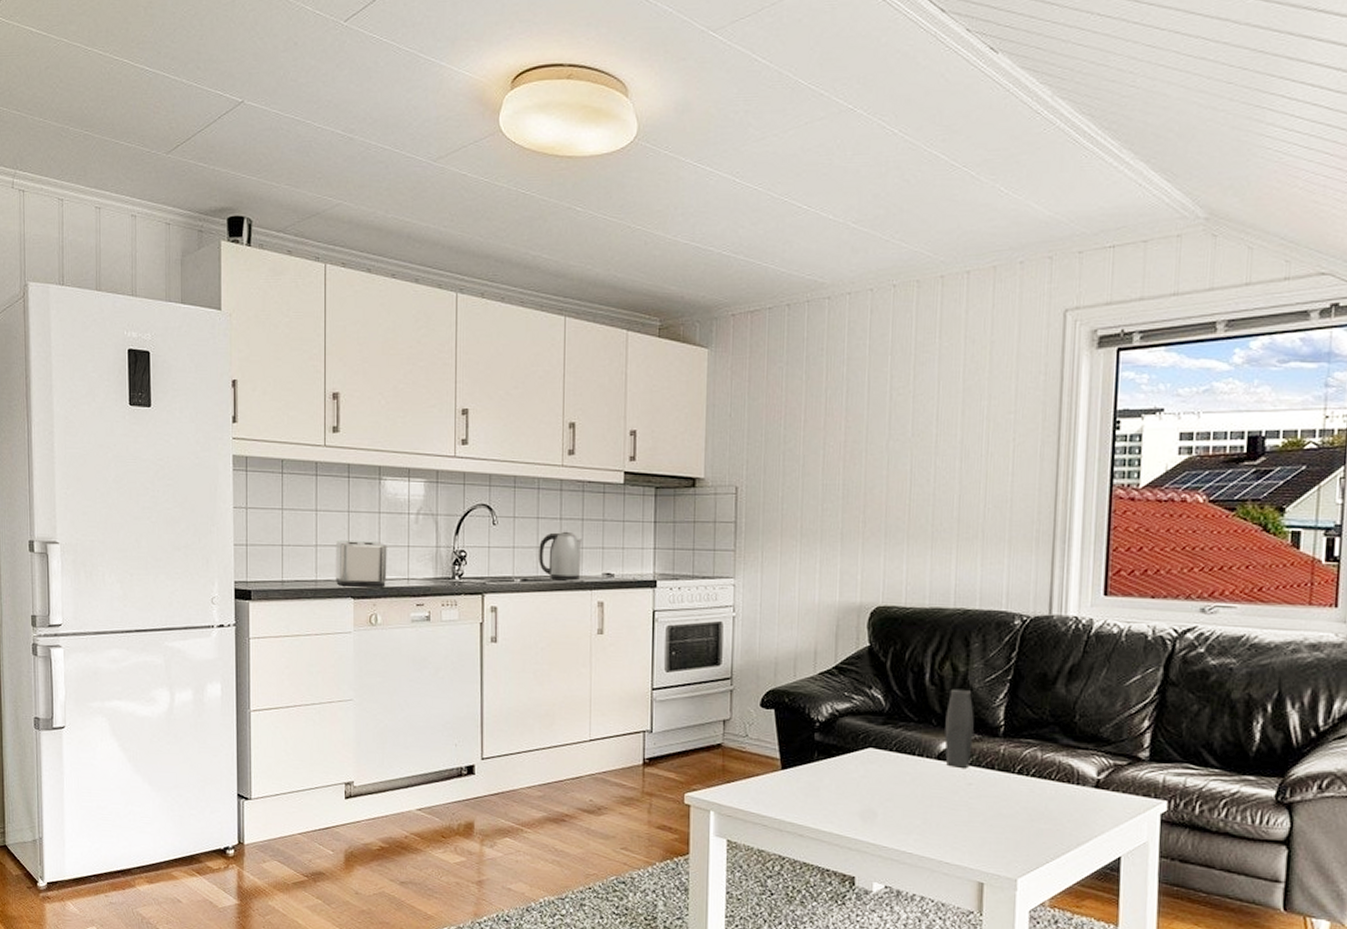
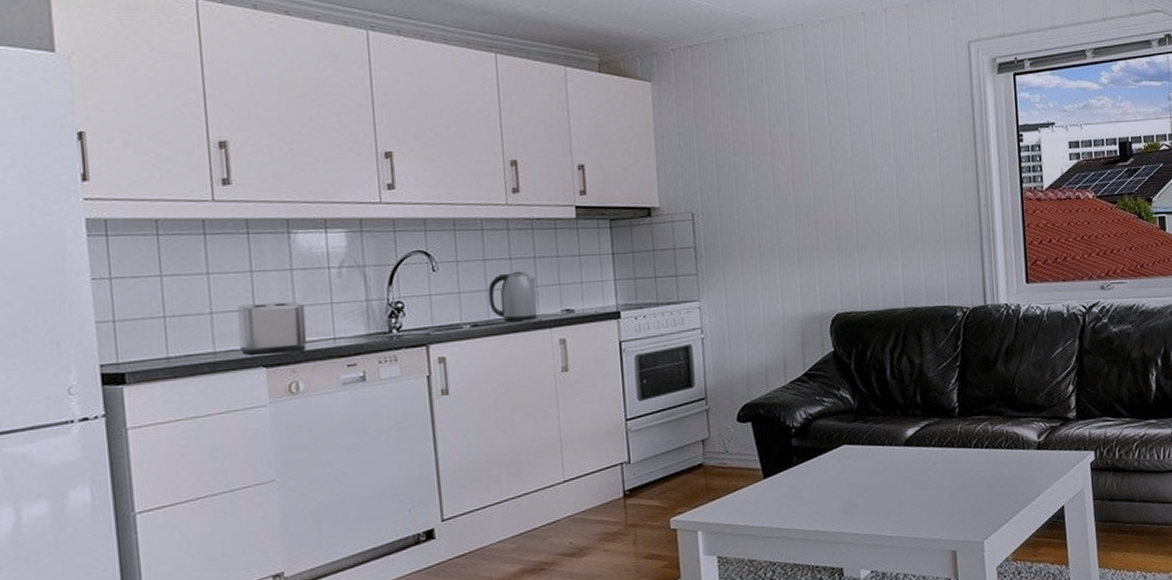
vase: present [944,688,974,769] -> none [907,379,934,452]

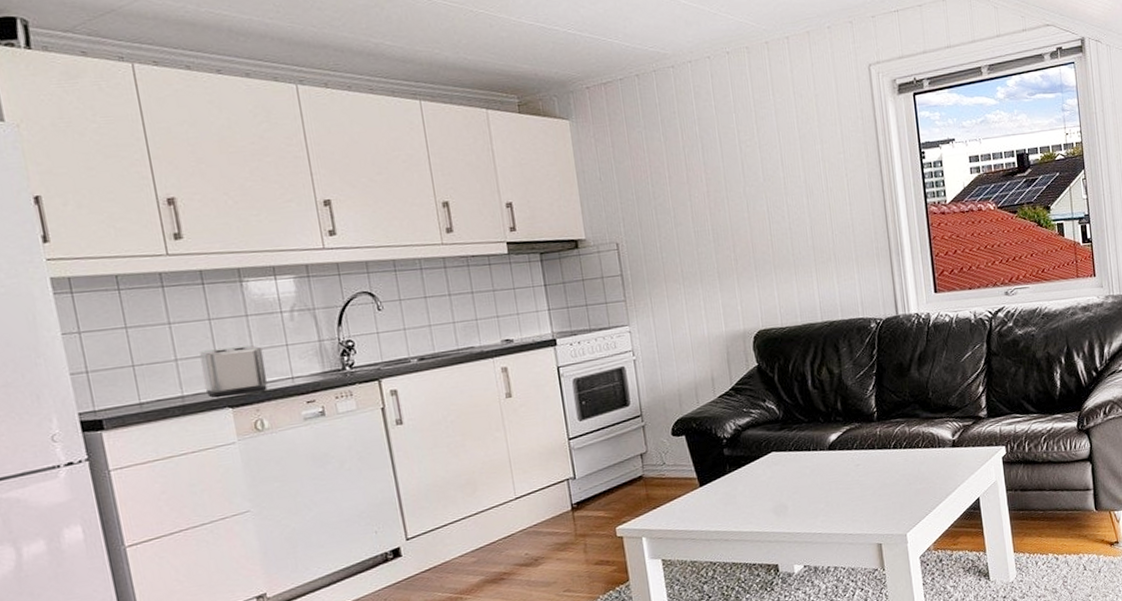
kettle: present [488,271,537,322] -> none [431,306,479,354]

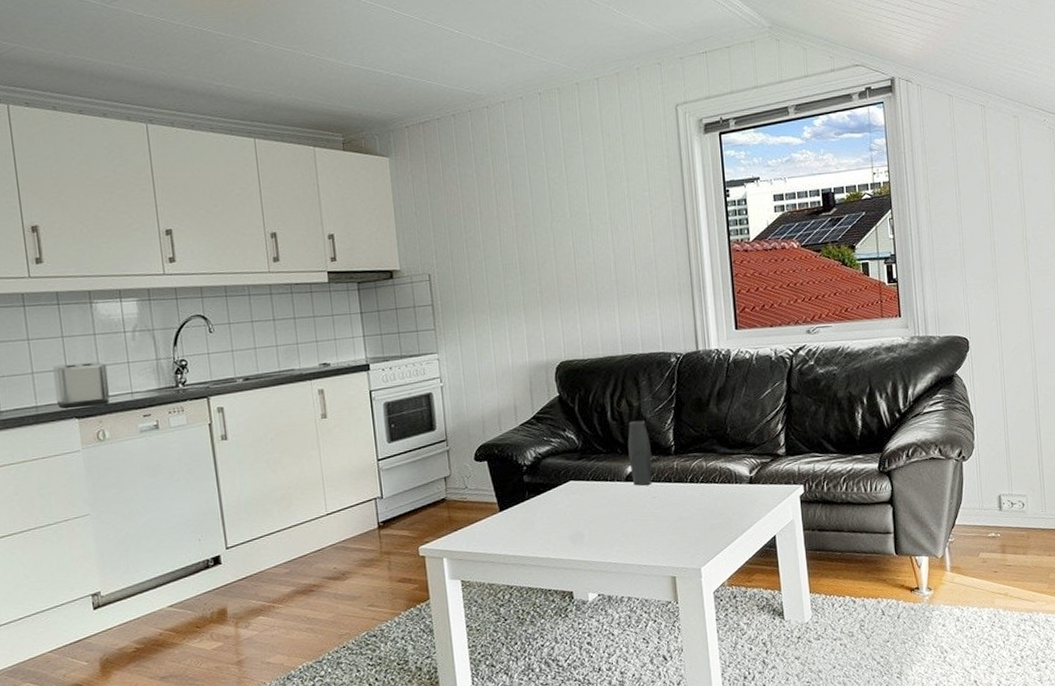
vase: none [829,387,856,455] -> present [627,420,652,486]

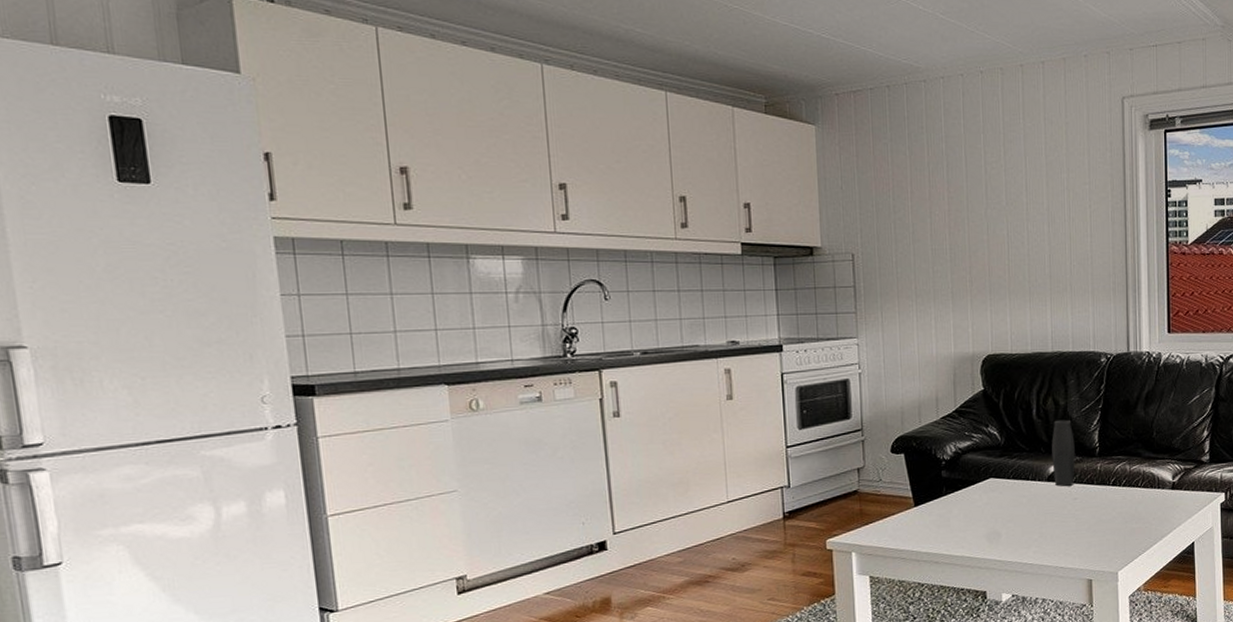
toaster: present [53,361,110,409] -> none [420,324,487,374]

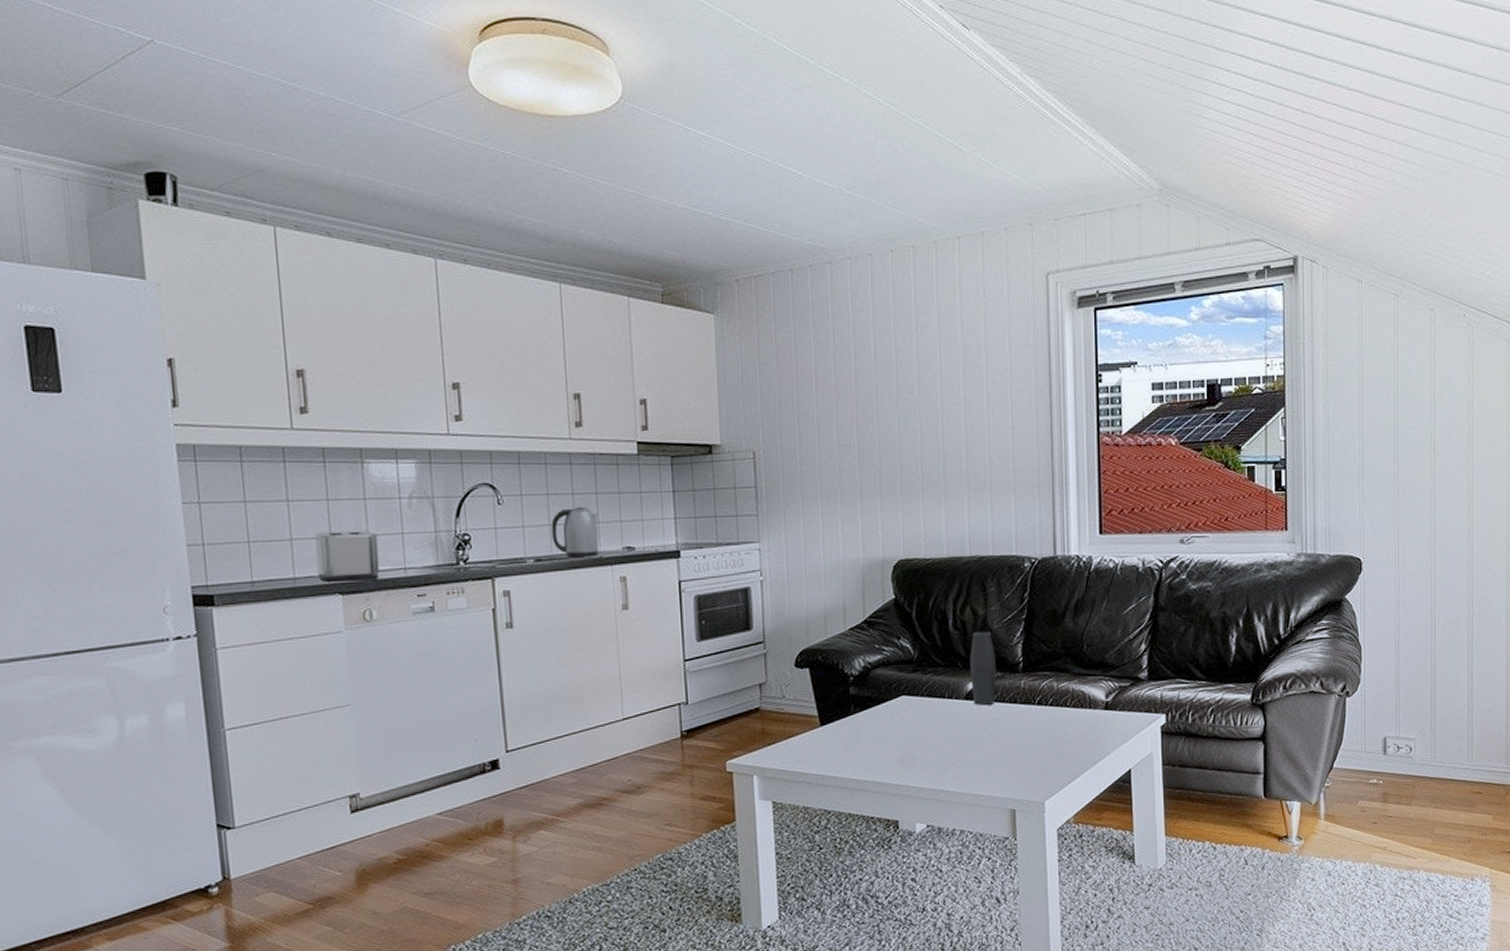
toaster: none [420,324,487,374] -> present [315,531,380,583]
kettle: none [657,302,704,351] -> present [551,506,599,558]

